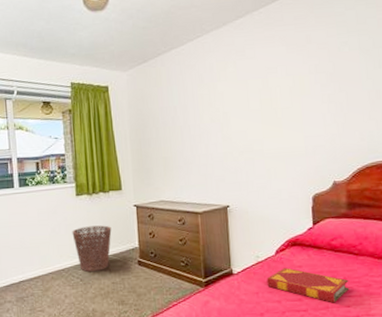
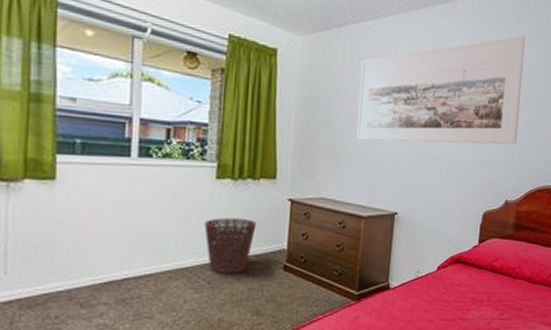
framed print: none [177,28,336,148] -> present [357,35,525,145]
hardback book: present [267,267,350,303] -> none [423,285,503,325]

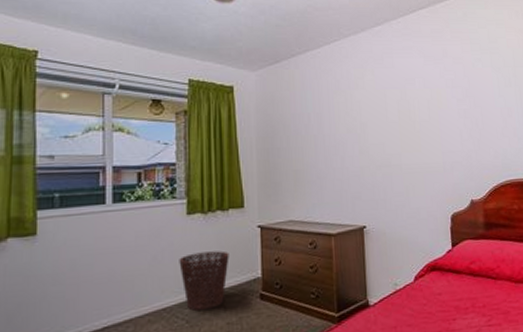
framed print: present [357,35,525,145] -> none [311,43,472,160]

